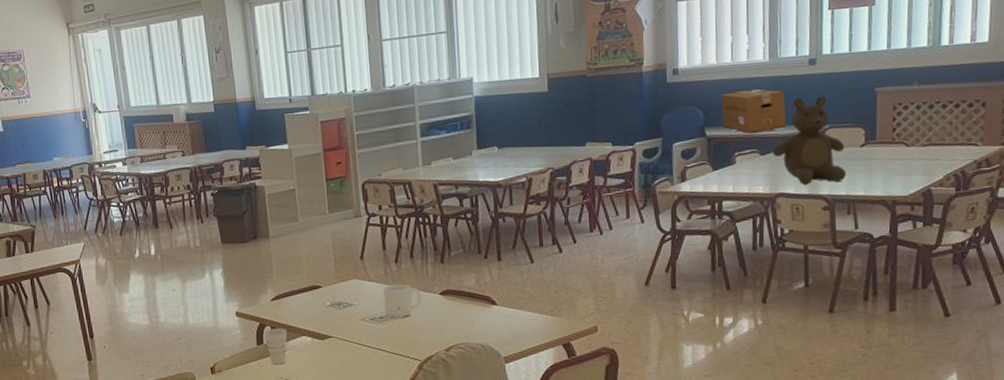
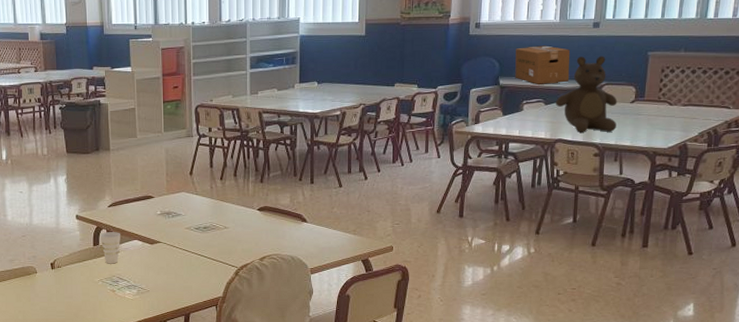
mug: present [383,284,422,318] -> none [208,199,241,228]

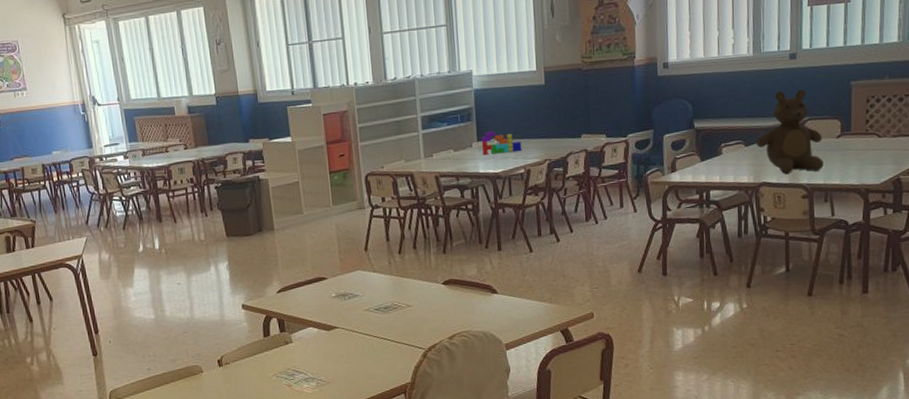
cup: present [100,232,121,264] -> none [270,320,294,356]
toy blocks: none [303,74,340,96] -> present [481,131,522,155]
box: present [515,45,570,85] -> none [709,82,769,125]

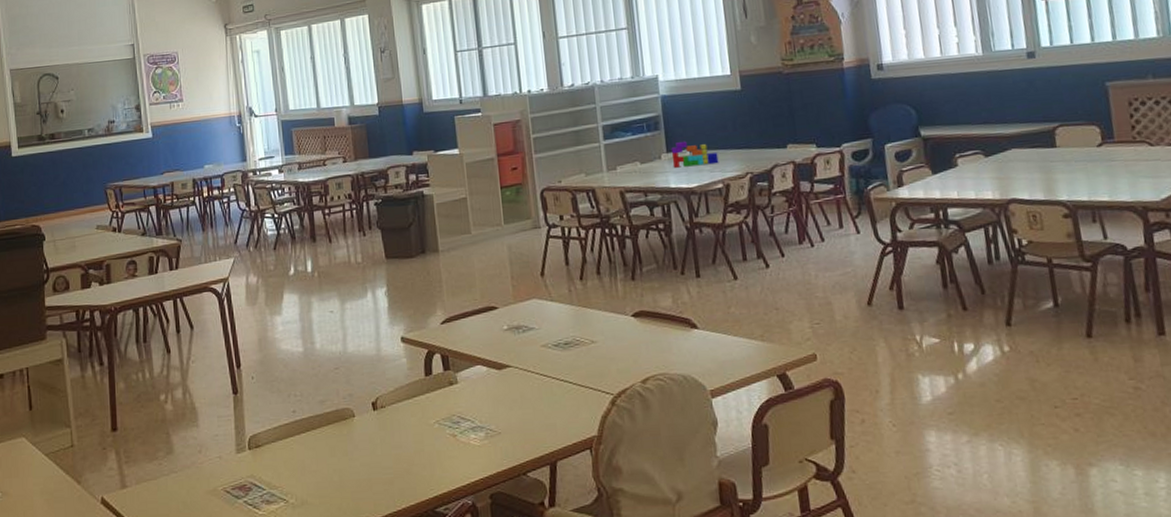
teddy bear: present [755,89,824,174] -> none [997,91,1086,189]

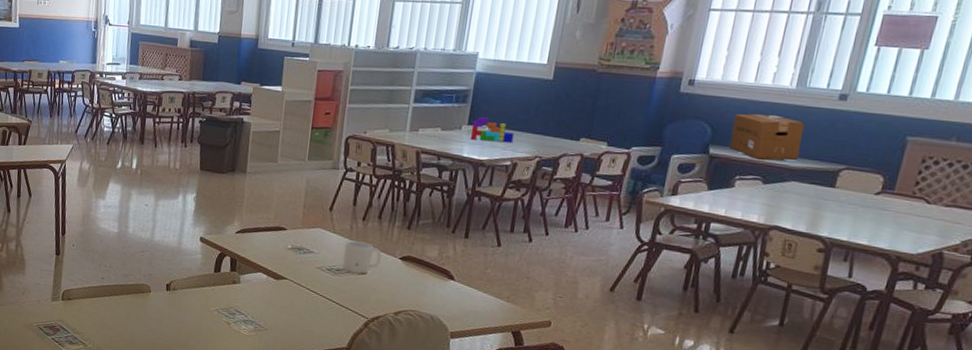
mug: none [568,304,612,344] -> present [342,240,382,274]
box: none [934,84,1011,133] -> present [729,113,804,161]

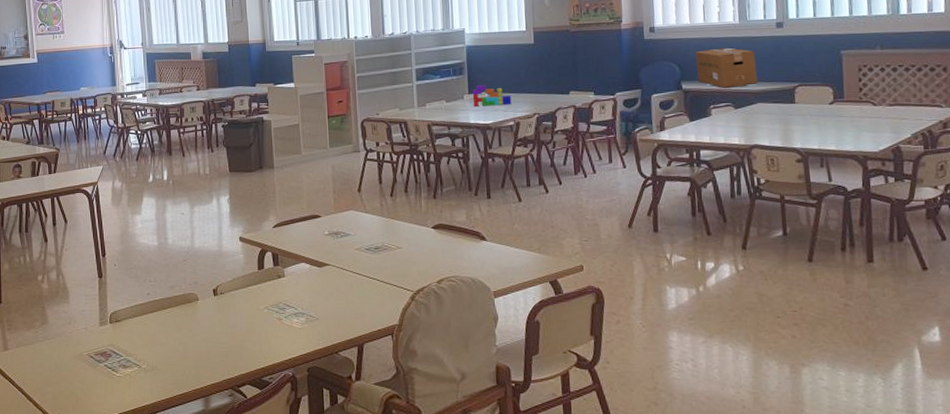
mug: present [342,240,382,274] -> none [379,217,415,249]

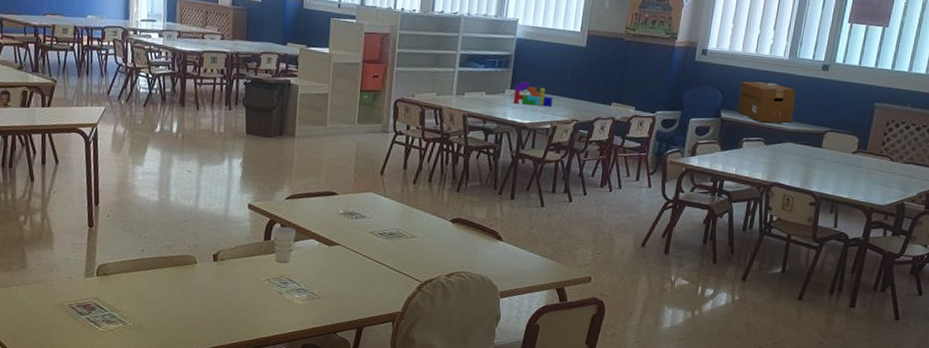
cup: none [265,254,287,290] -> present [272,226,296,263]

